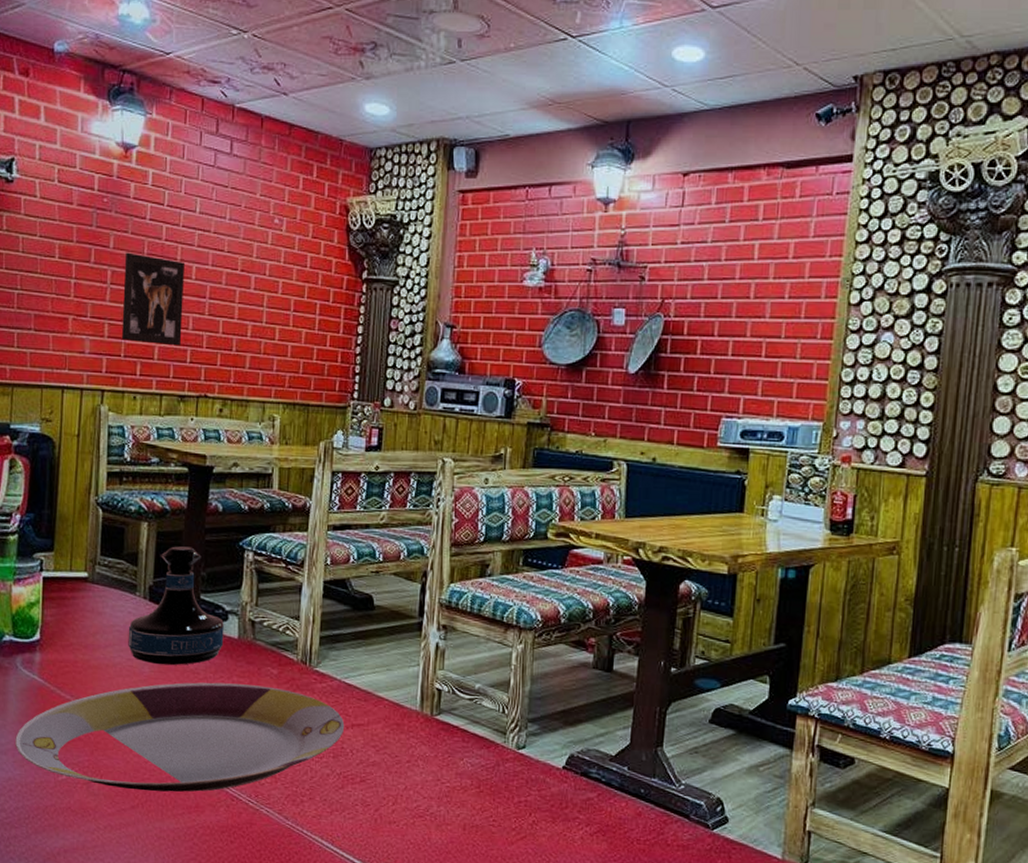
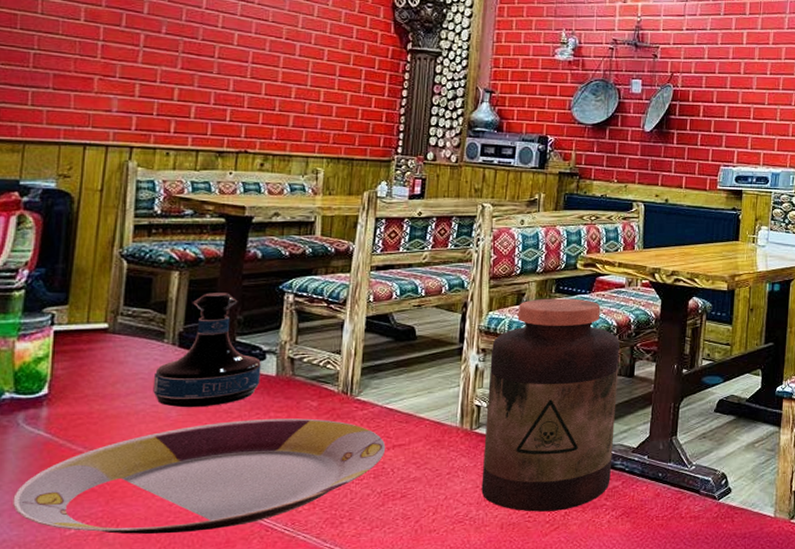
wall art: present [121,252,184,346] -> none [154,18,226,106]
jar: none [442,571,596,819] -> present [481,298,620,512]

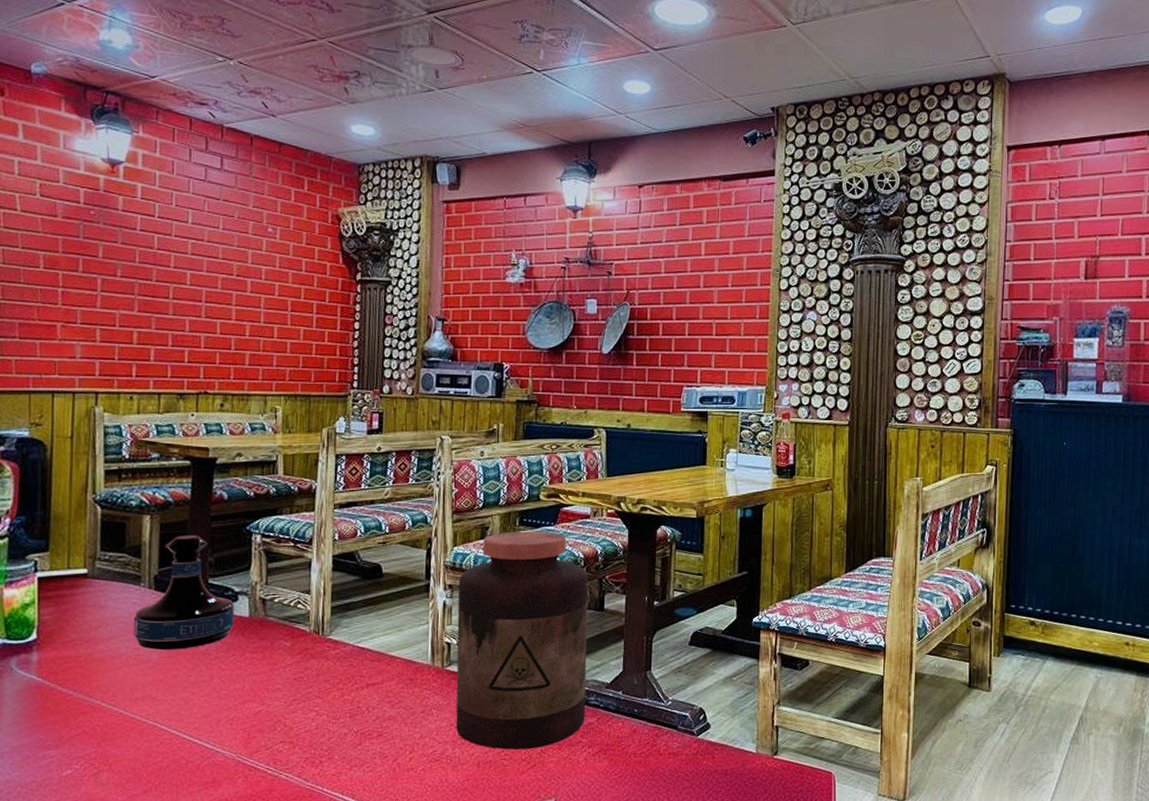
plate: present [13,418,386,534] -> none [12,658,360,775]

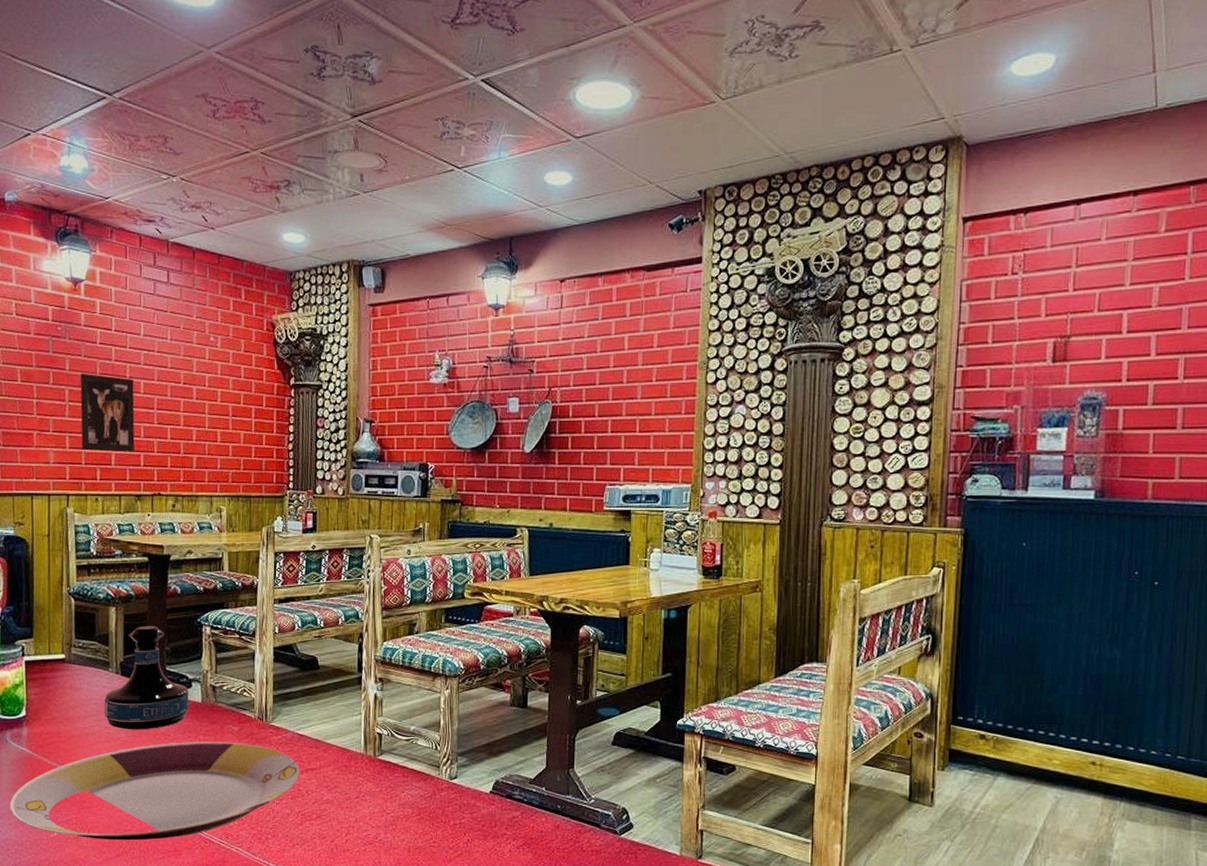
plate: none [12,658,360,775] -> present [9,742,300,841]
wall art: none [114,261,179,347] -> present [80,373,135,452]
jar: present [456,531,588,750] -> none [387,628,512,838]

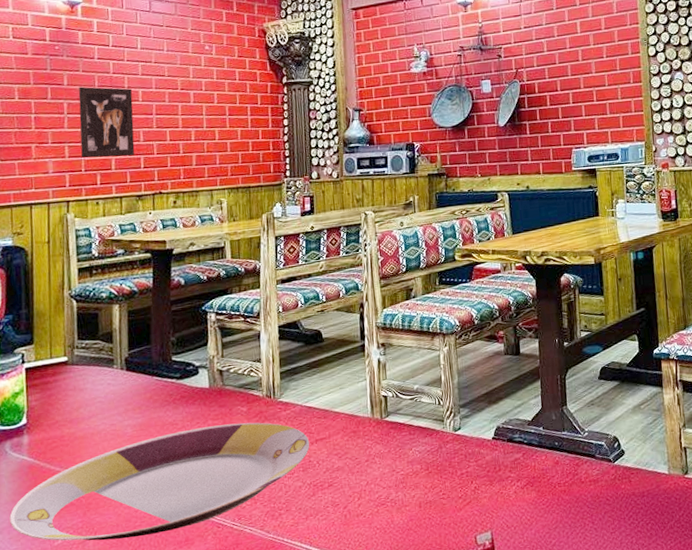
tequila bottle: present [104,626,189,730] -> none [109,318,197,424]

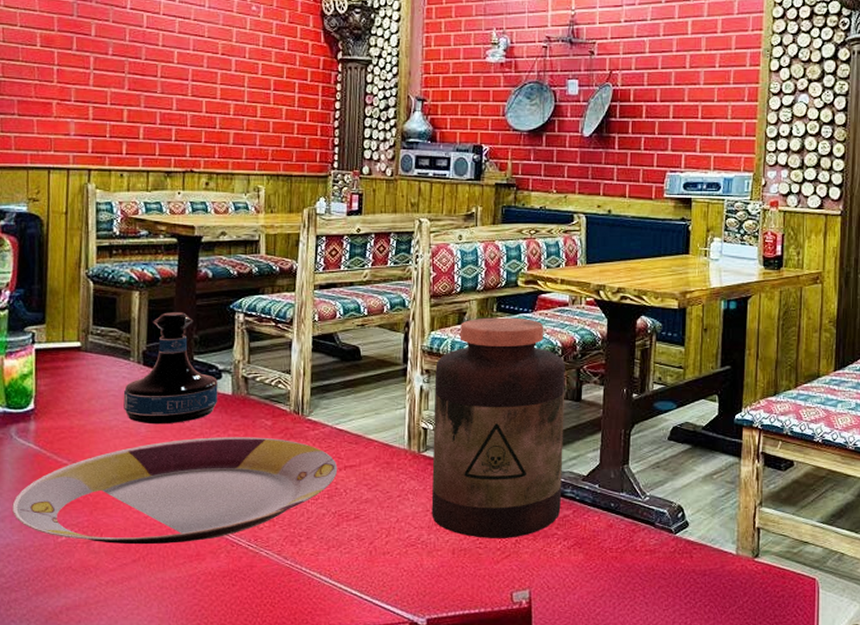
wall art: present [78,86,135,158] -> none [106,39,167,126]
tequila bottle: none [109,318,197,424] -> present [123,312,218,425]
jar: none [389,288,512,490] -> present [431,317,565,538]

